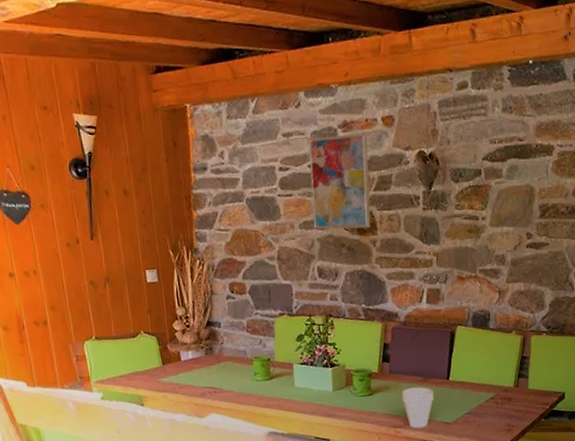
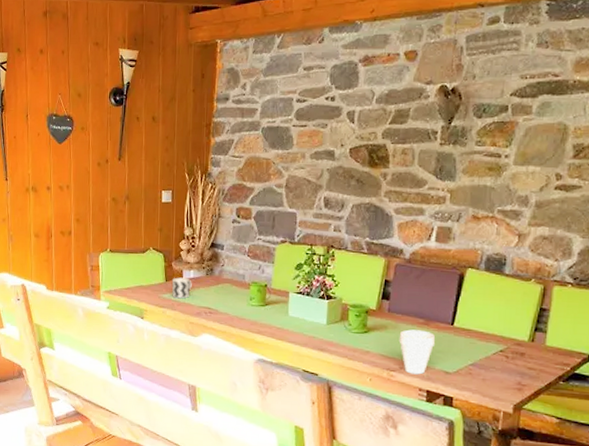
cup: none [169,359,192,382] -> present [171,277,192,299]
wall art: present [308,134,371,229] -> none [324,68,388,161]

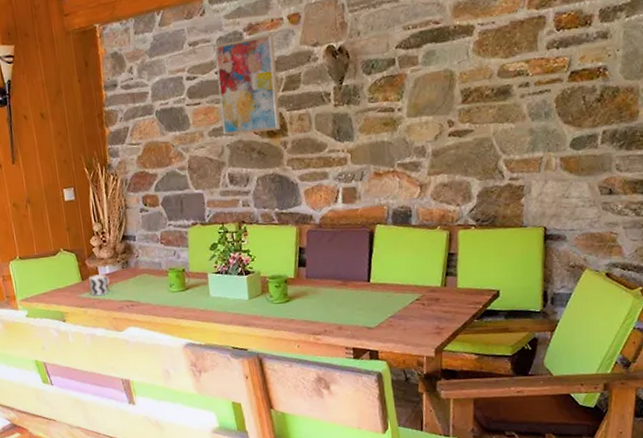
wall art: none [324,68,388,161] -> present [214,34,281,136]
cup: present [399,329,436,375] -> none [319,291,355,335]

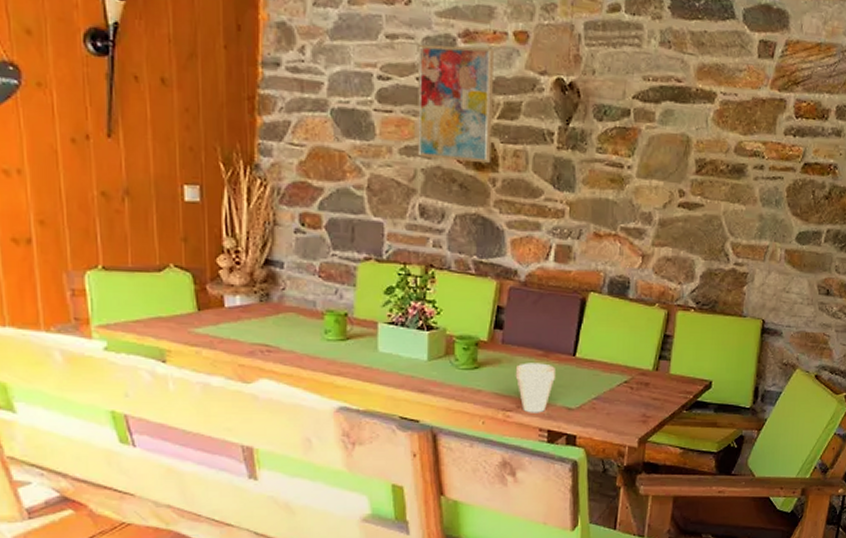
cup: present [88,274,110,297] -> none [207,305,239,334]
cup: none [319,291,355,335] -> present [515,363,557,413]

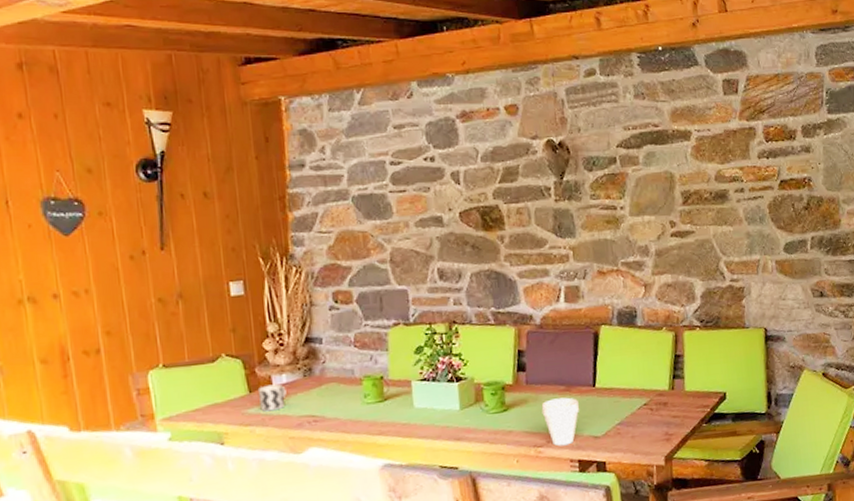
cup: none [207,305,239,334] -> present [257,384,286,412]
wall art: present [417,44,494,163] -> none [423,123,498,227]

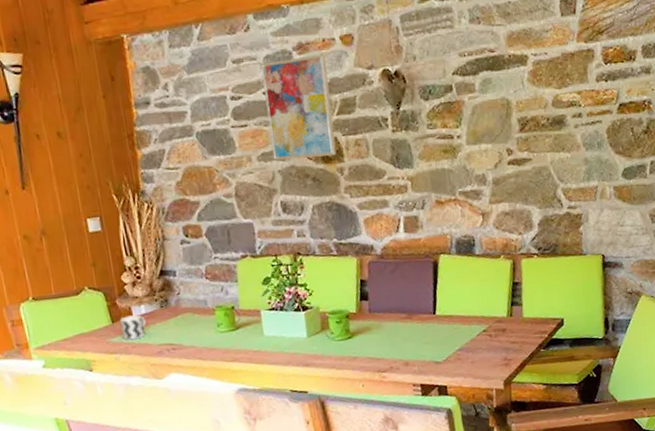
wall art: none [423,123,498,227] -> present [261,55,337,161]
cup: present [541,397,580,446] -> none [384,324,421,372]

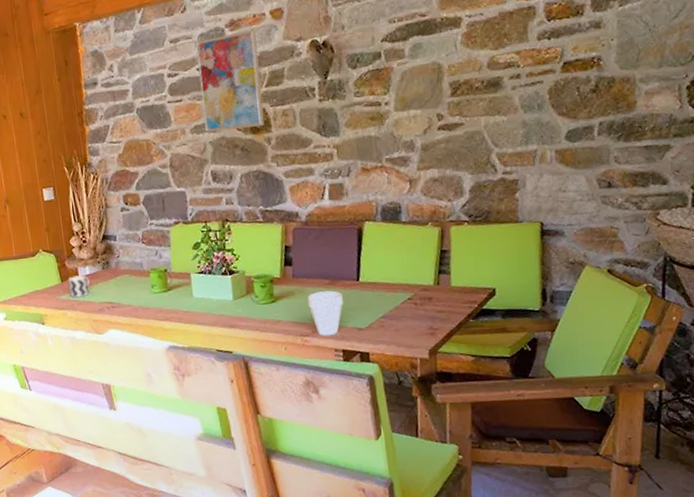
cup: none [384,324,421,372] -> present [307,290,344,336]

